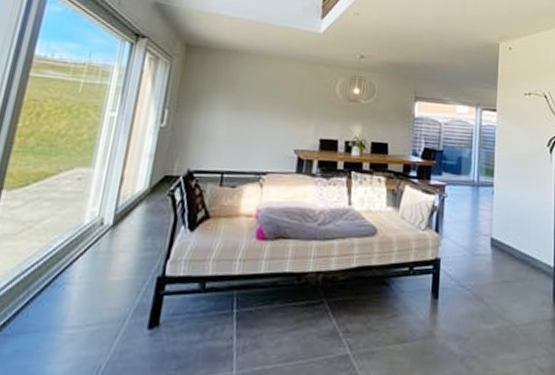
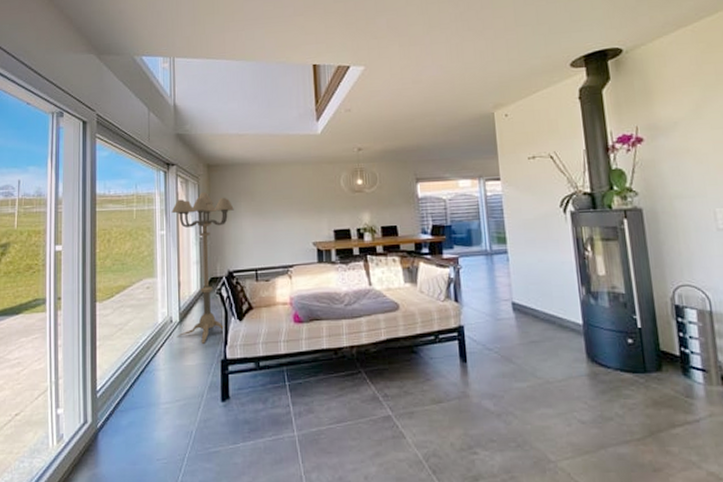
floor lamp: none [105,74,209,255] -> present [171,191,234,344]

